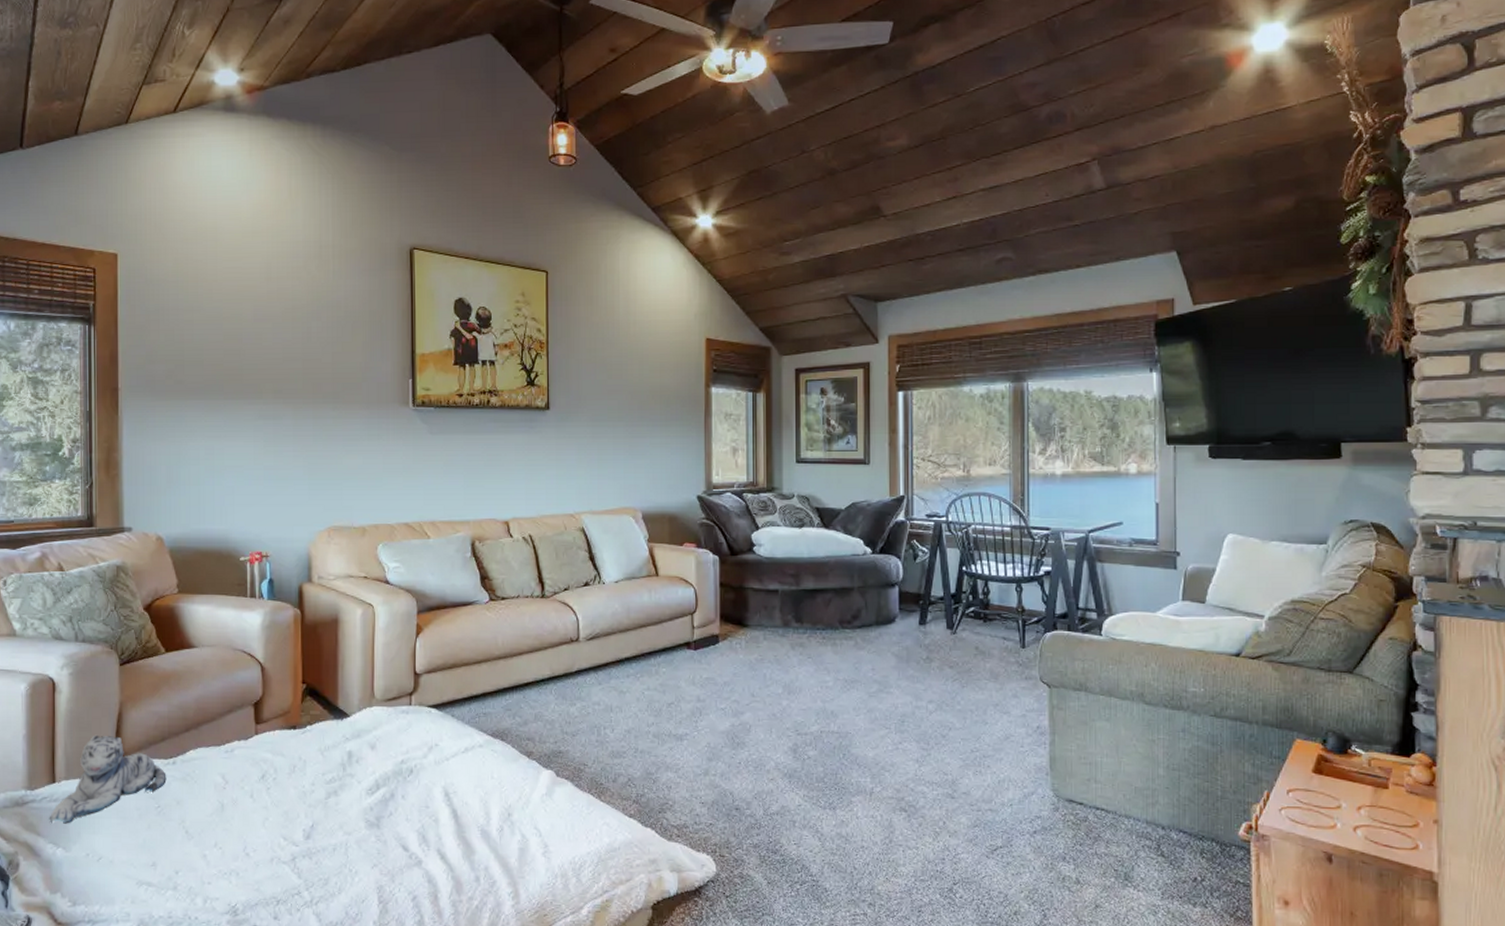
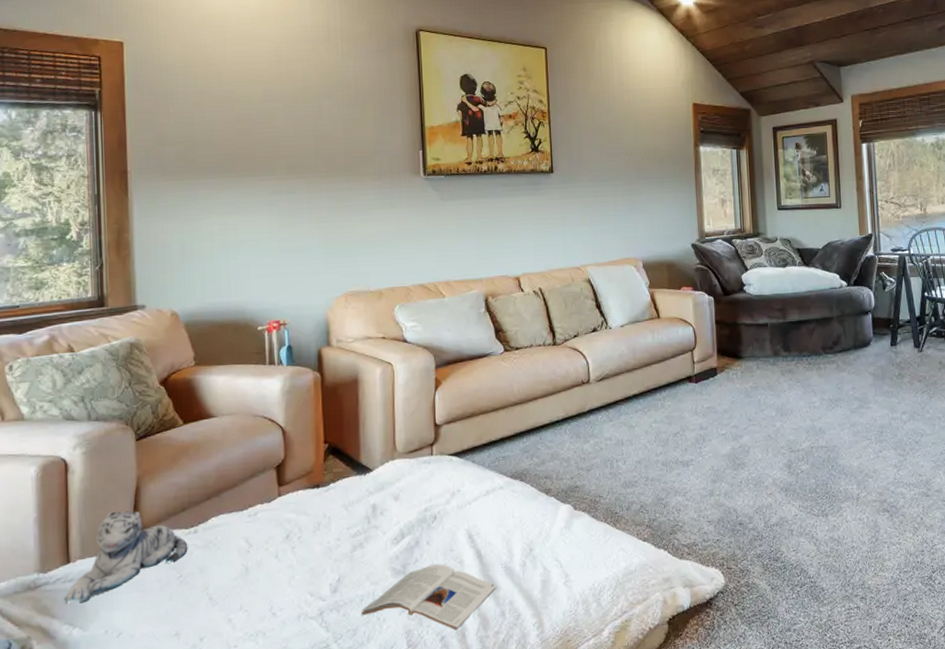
magazine: none [334,820,473,890] -> present [361,564,498,630]

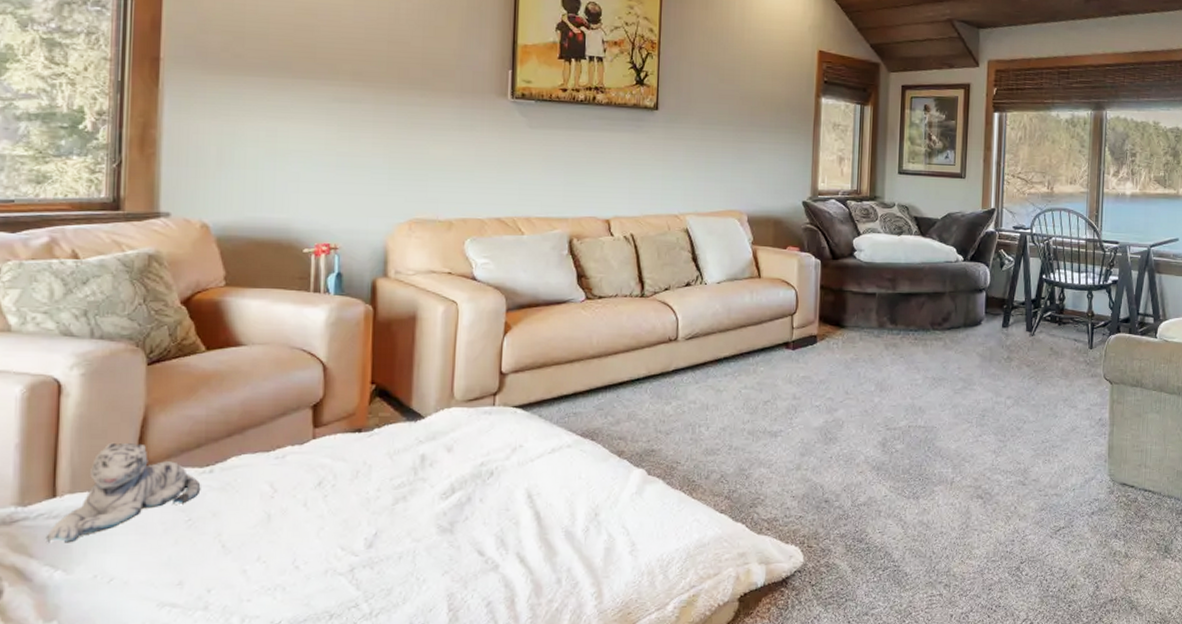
magazine: present [361,564,498,630] -> none [399,524,555,595]

